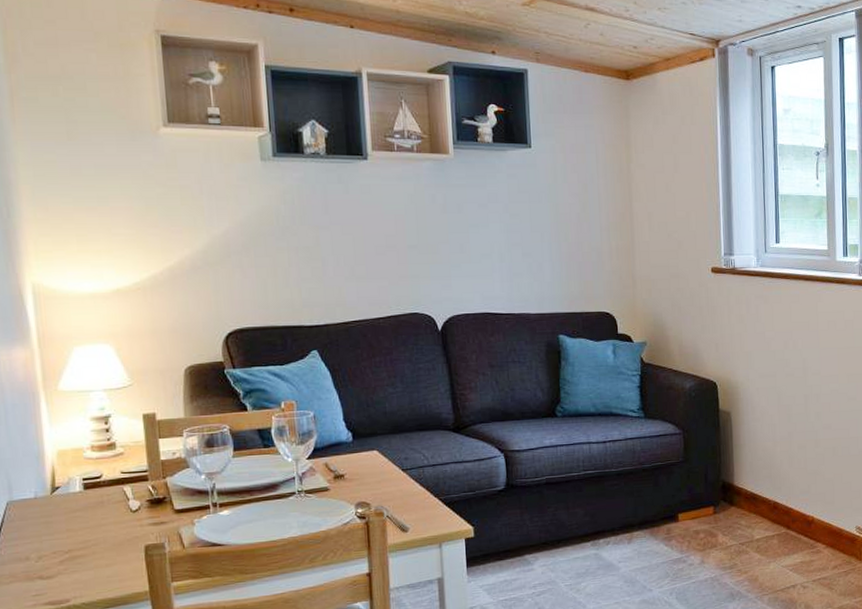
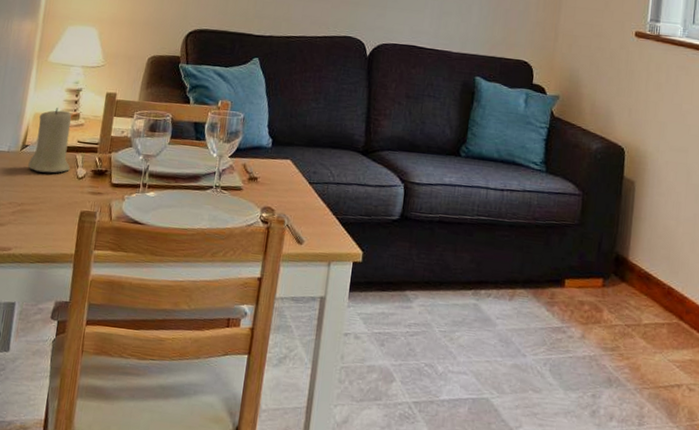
candle: none [65,440,119,514] -> present [28,108,71,173]

